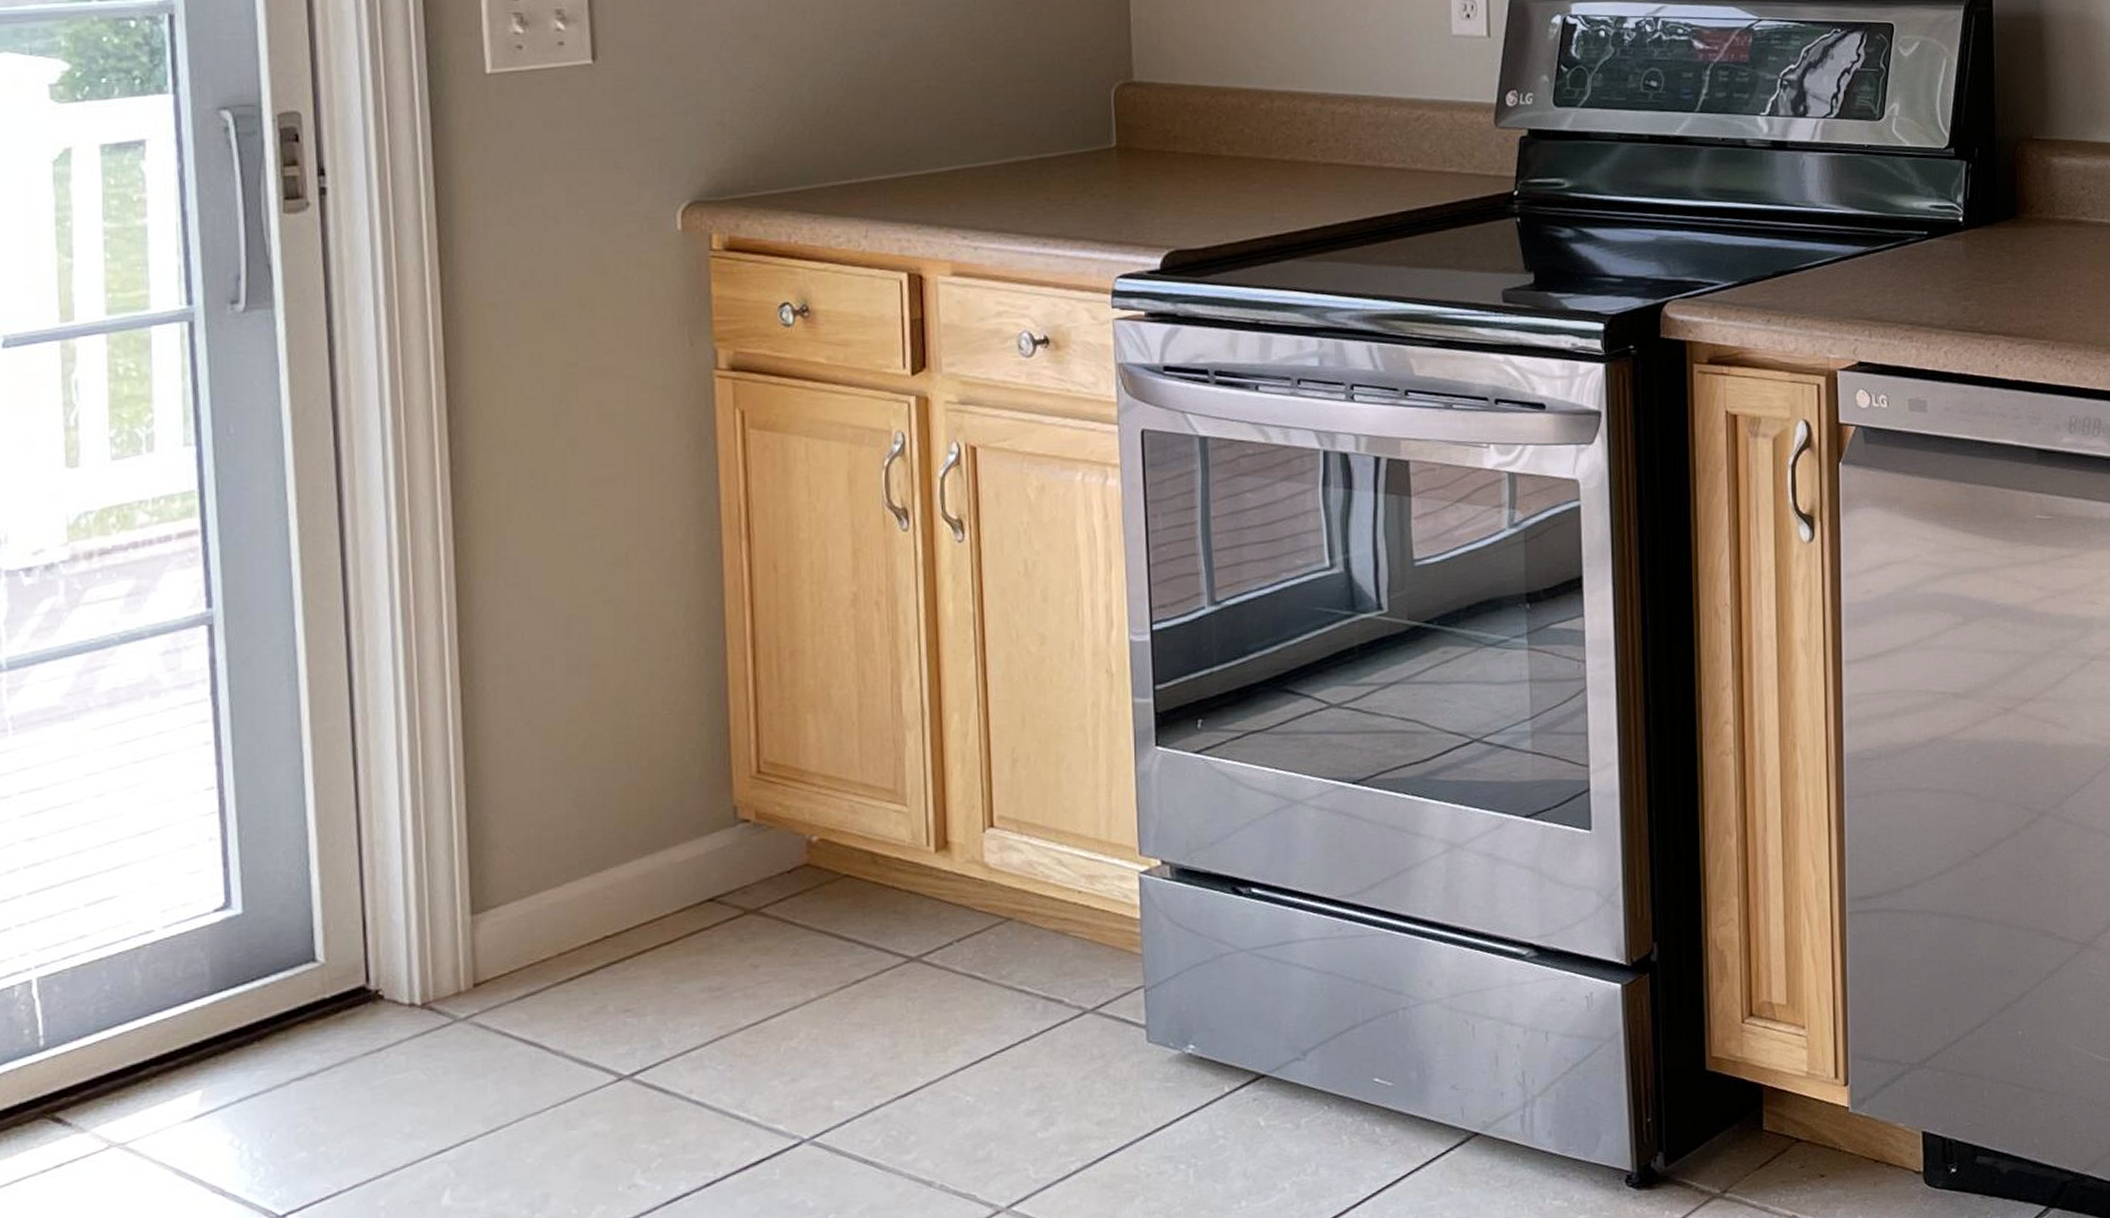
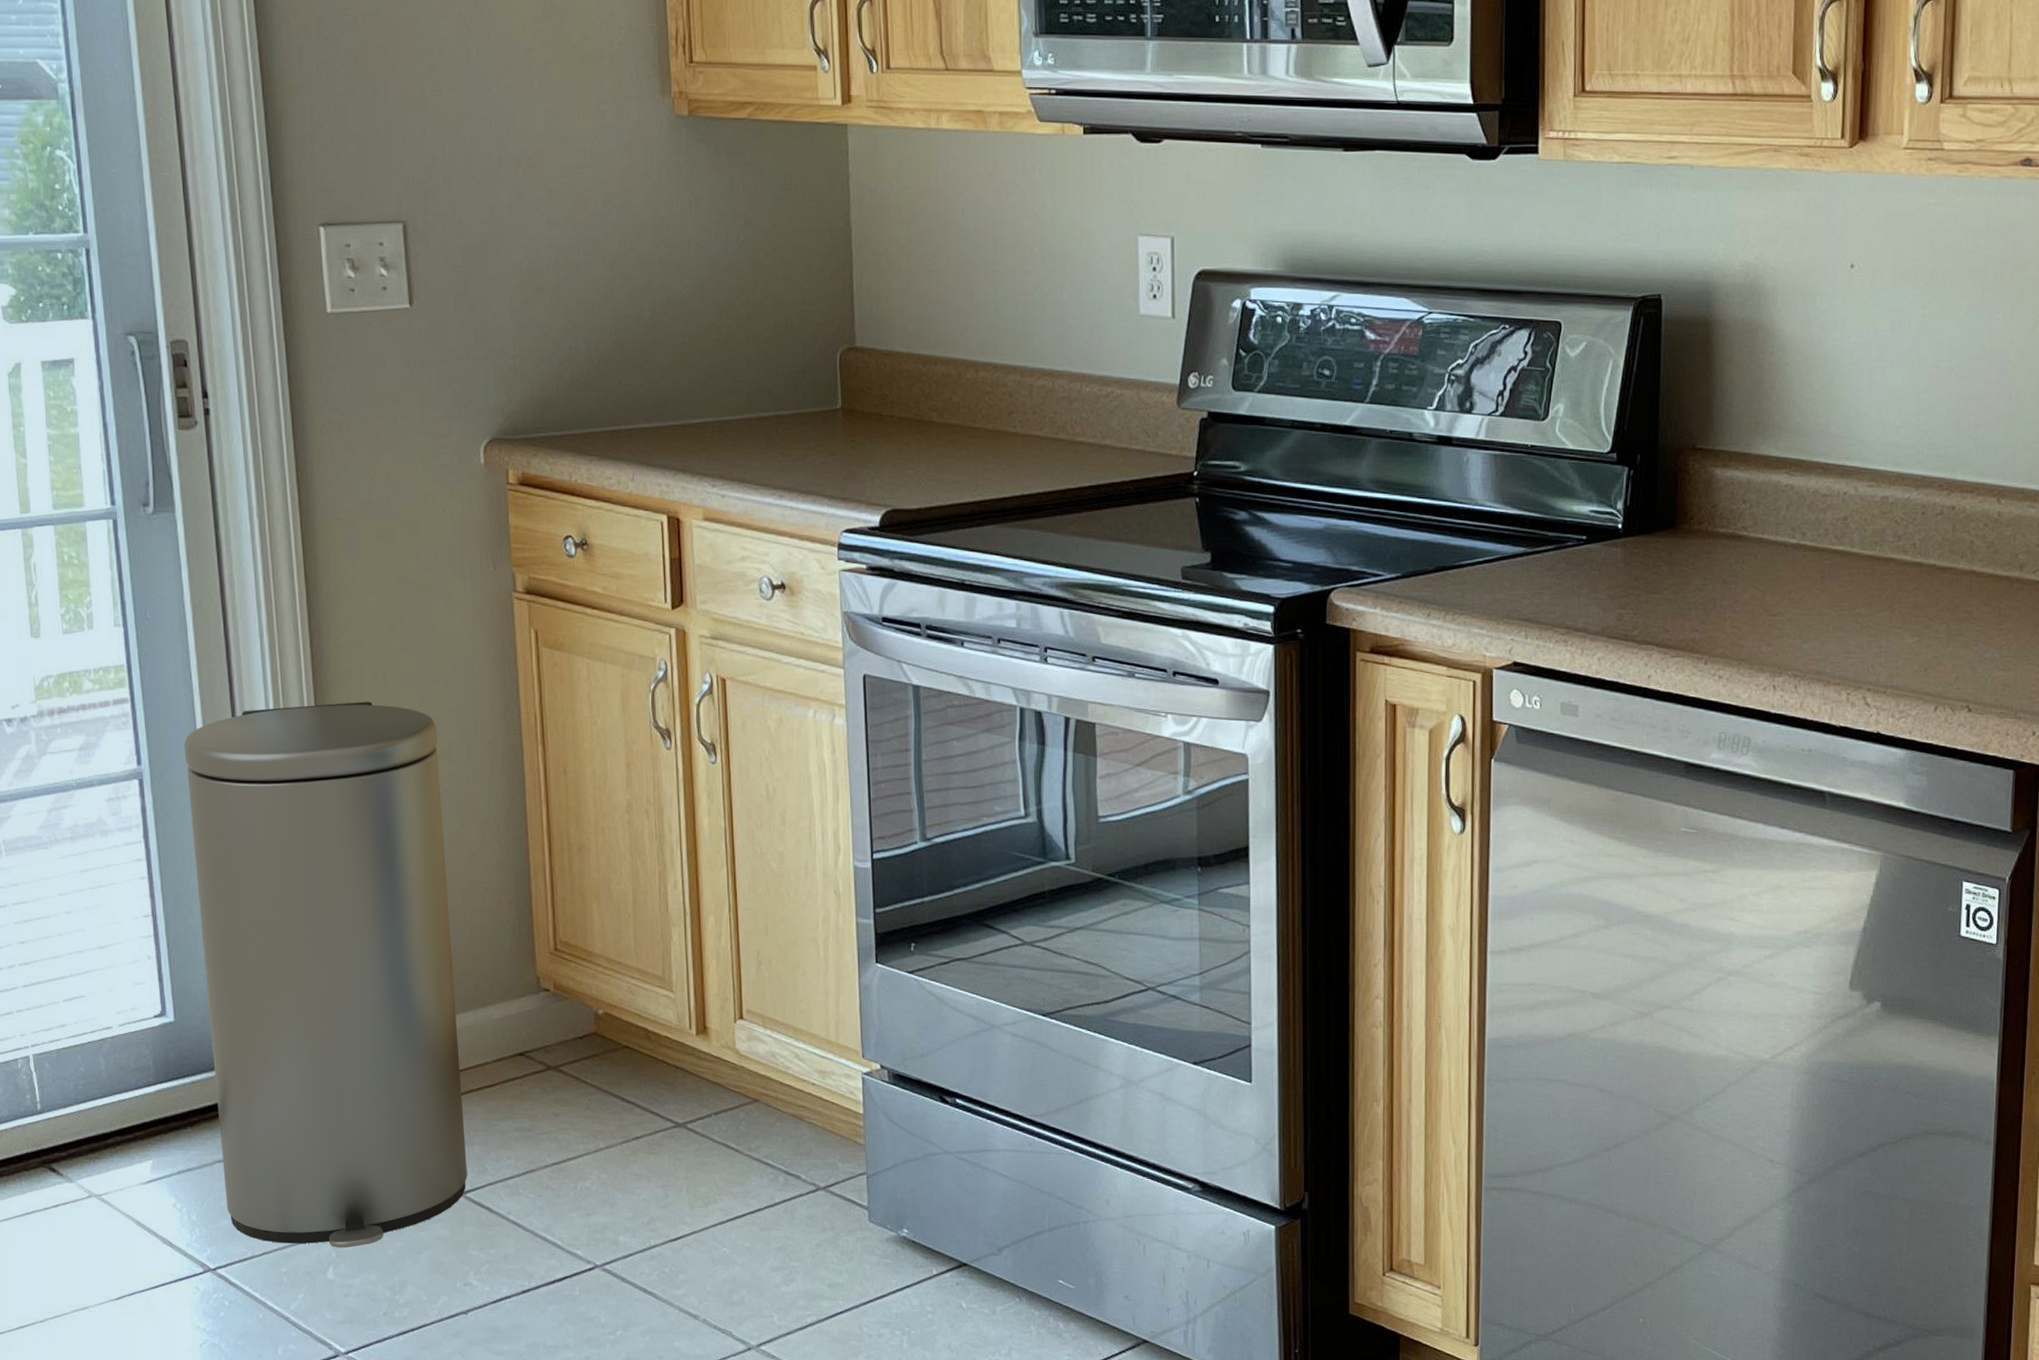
pedal bin: none [273,507,636,1171] -> present [184,701,467,1248]

